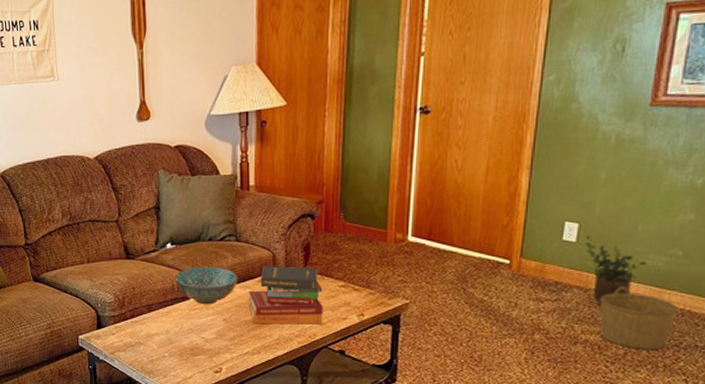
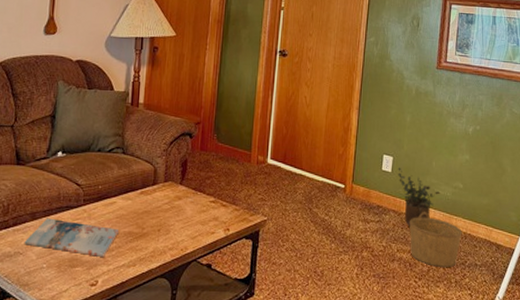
magazine: none [143,309,240,346] -> present [24,218,120,258]
decorative bowl: present [174,266,239,305] -> none [61,176,122,215]
books: present [248,265,323,325] -> none [129,178,196,238]

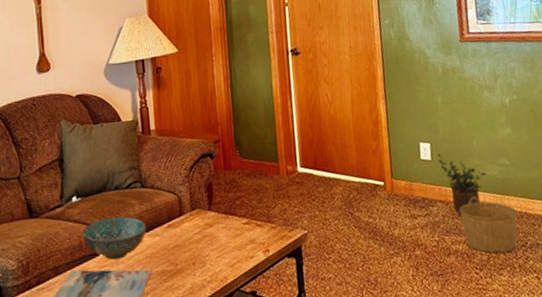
decorative bowl: none [61,176,122,215] -> present [81,216,148,260]

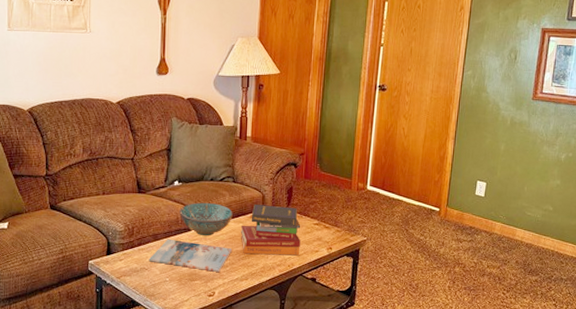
books: none [157,207,232,274] -> present [240,203,301,256]
potted plant: present [437,153,487,217] -> none [490,192,531,248]
basket: present [459,196,518,254] -> none [499,232,550,281]

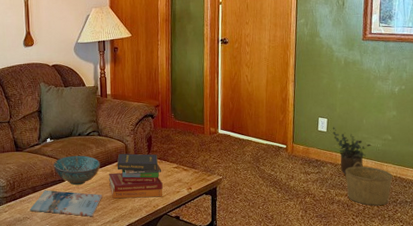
potted plant: none [490,192,531,248] -> present [332,127,372,176]
basket: none [499,232,550,281] -> present [345,162,393,206]

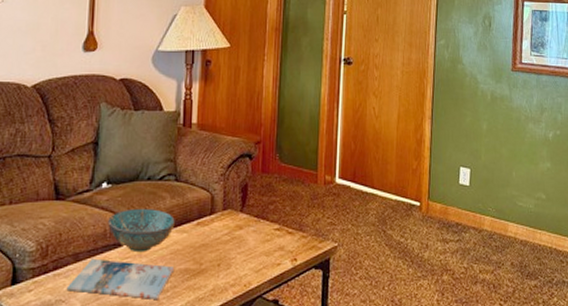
books: present [108,153,163,198] -> none [184,207,259,273]
potted plant: present [332,127,372,176] -> none [476,180,523,247]
basket: present [345,162,393,206] -> none [491,227,548,287]

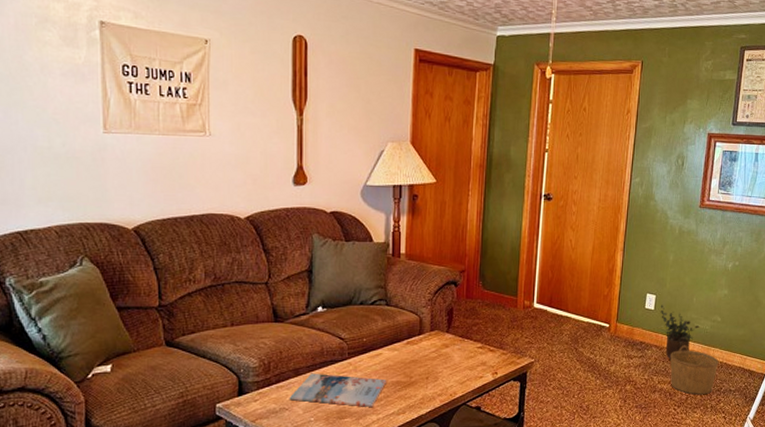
decorative bowl: present [107,208,176,253] -> none [323,329,388,368]
potted plant: none [476,180,523,247] -> present [660,305,700,362]
basket: none [491,227,548,287] -> present [670,345,719,395]

